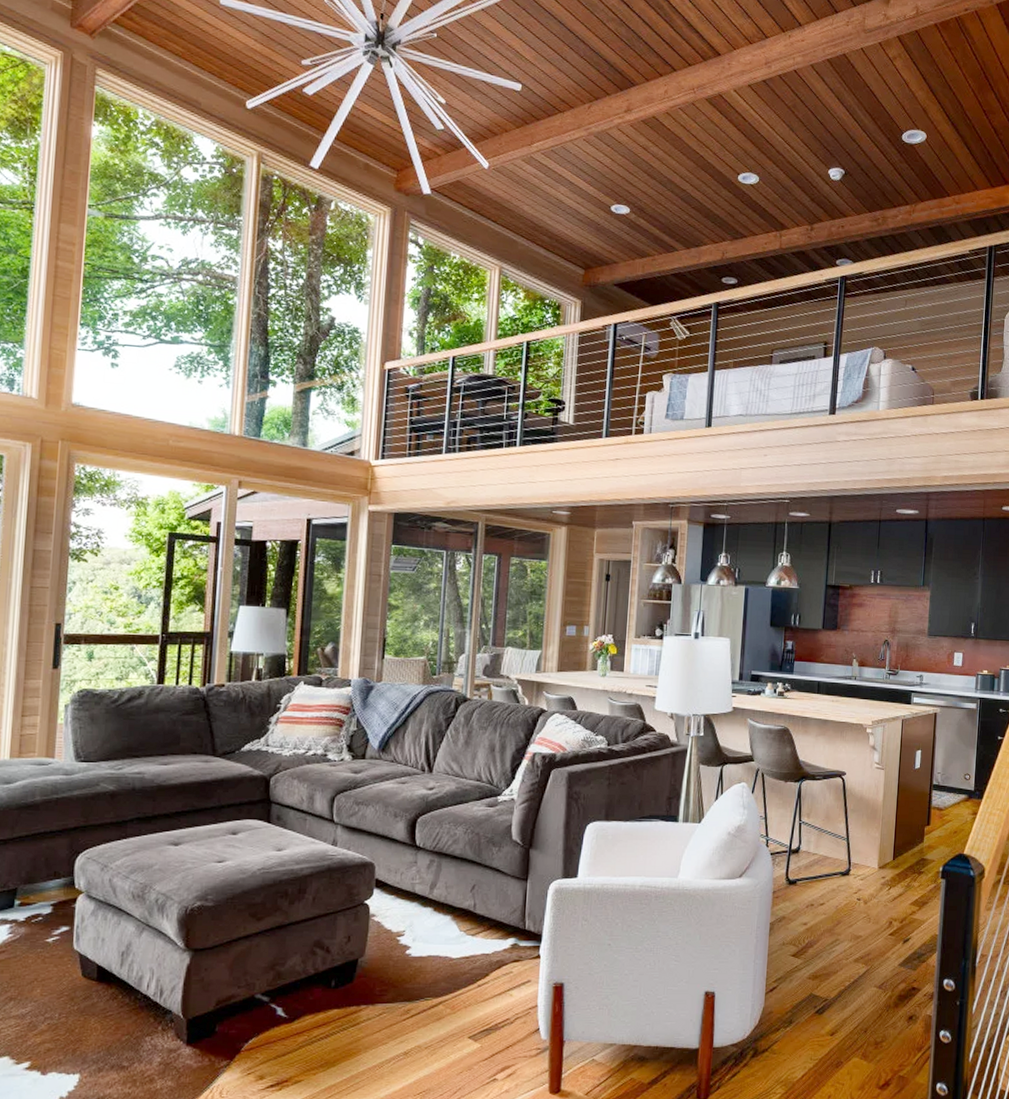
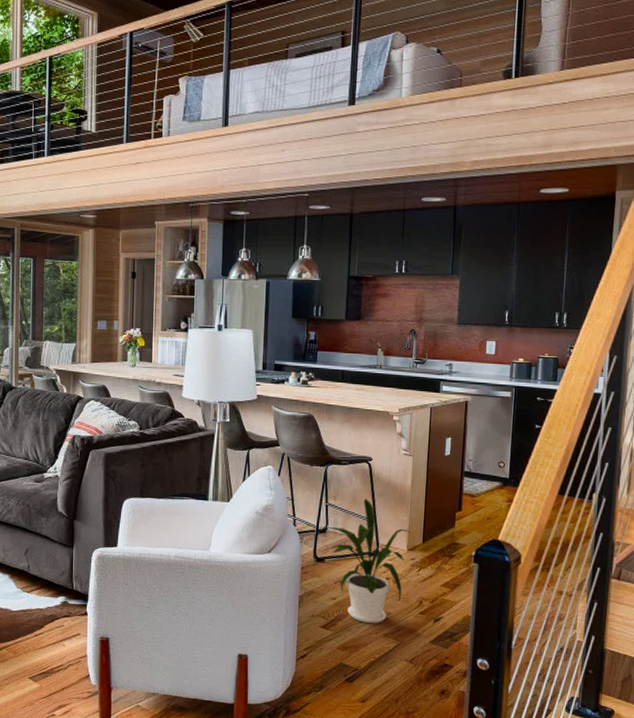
house plant: none [790,815,882,948] -> present [317,498,411,623]

